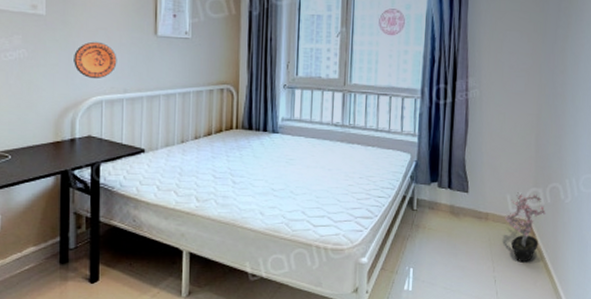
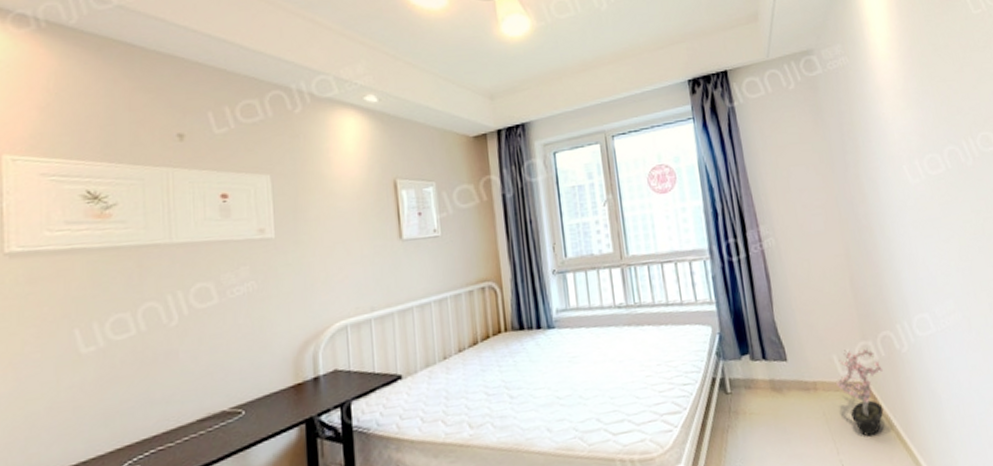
decorative plate: present [74,41,117,78] -> none [310,257,360,301]

